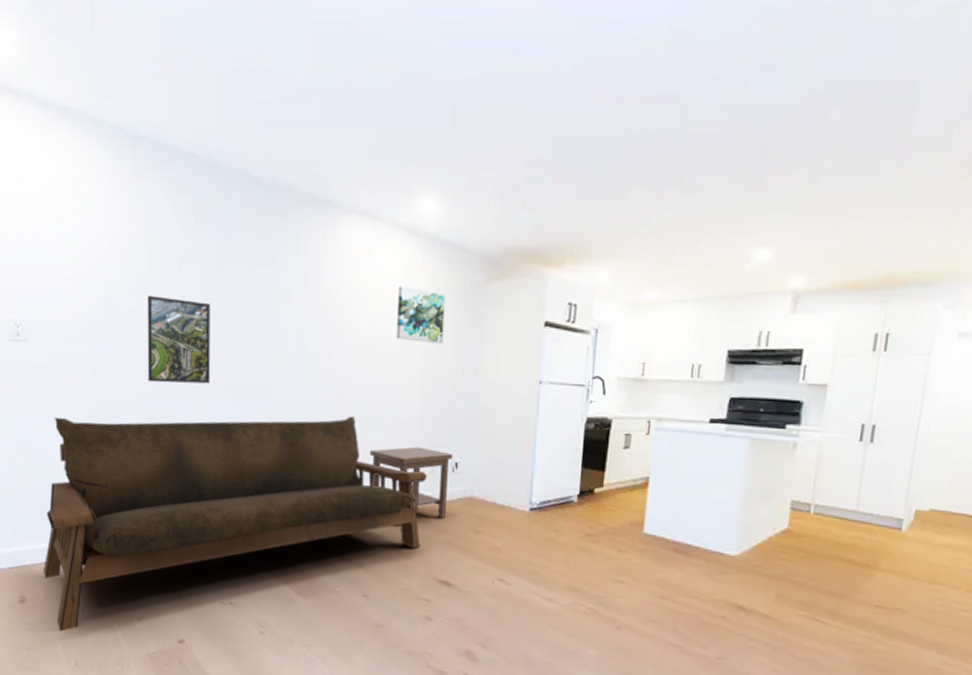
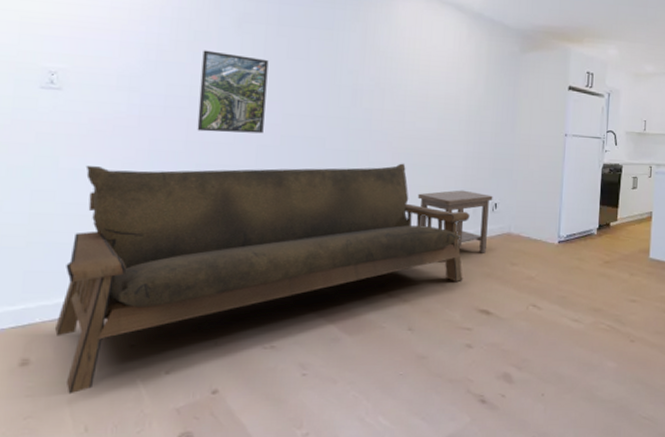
wall art: present [396,285,446,345] -> none [444,52,488,103]

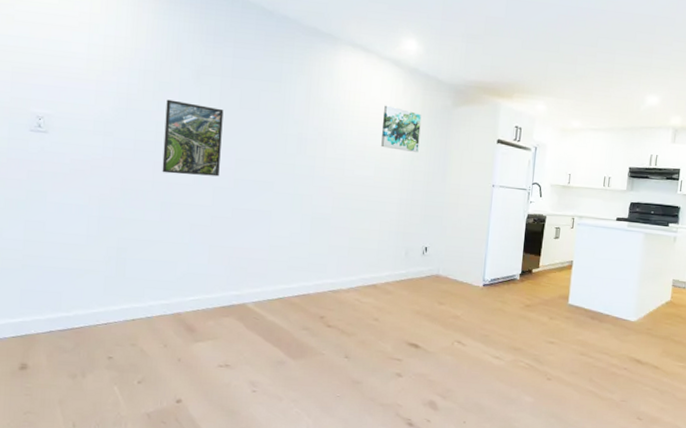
sofa: present [54,163,470,394] -> none [46,201,402,396]
side table: present [417,190,493,263] -> none [355,233,424,299]
wall art: none [444,52,488,103] -> present [381,105,422,153]

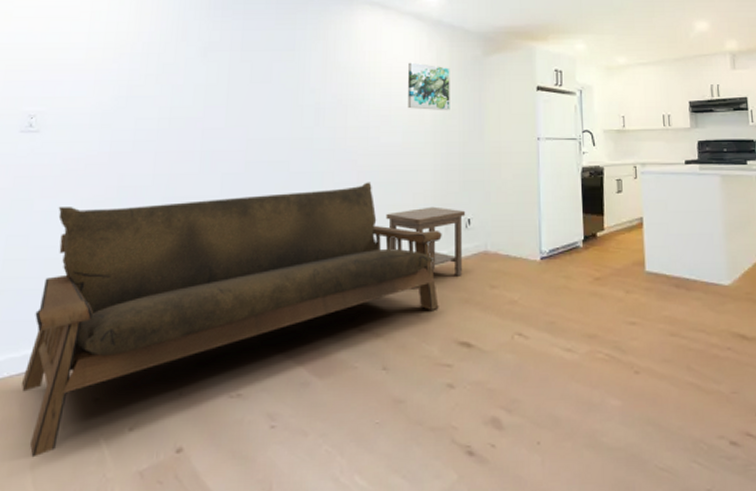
sofa: none [46,201,402,396] -> present [21,182,442,458]
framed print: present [162,99,224,177] -> none [164,82,233,164]
side table: none [355,233,424,299] -> present [385,206,466,289]

